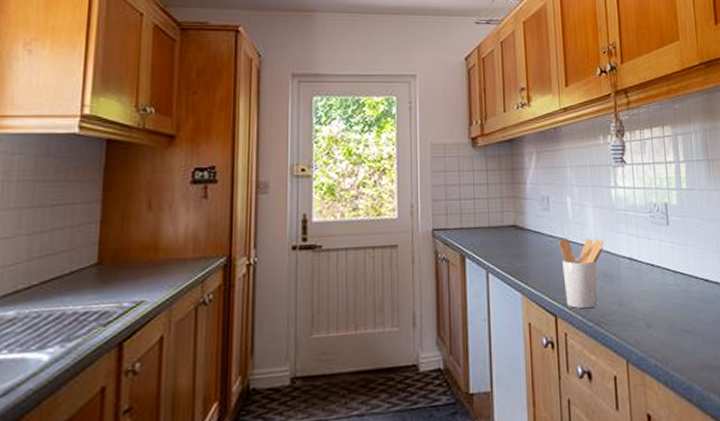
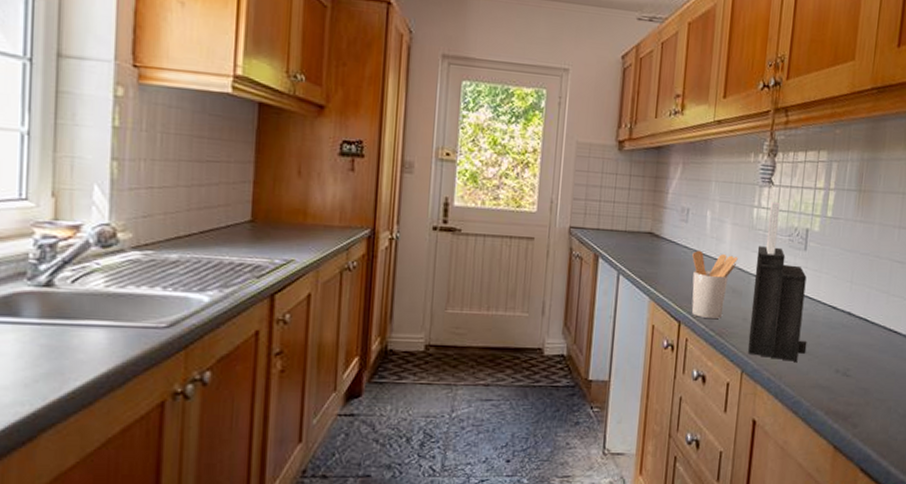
knife block: none [621,179,688,344] -> present [748,201,807,363]

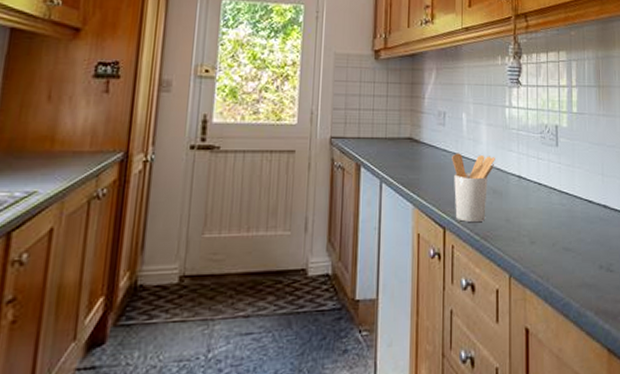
knife block: present [748,201,807,363] -> none [513,100,569,262]

